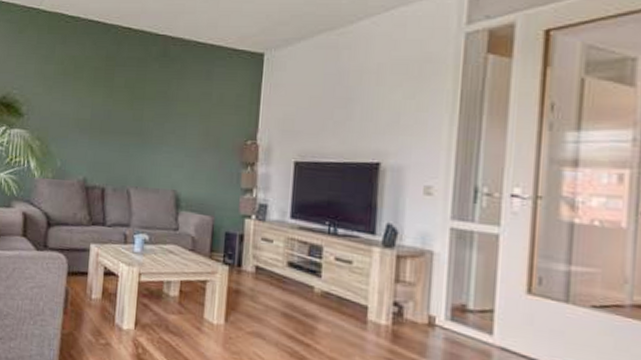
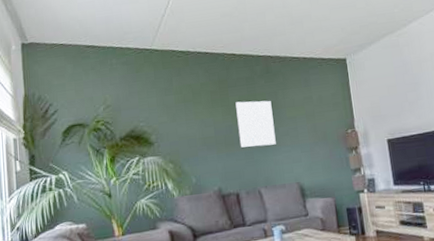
wall art: none [116,84,162,142] -> present [235,100,276,148]

